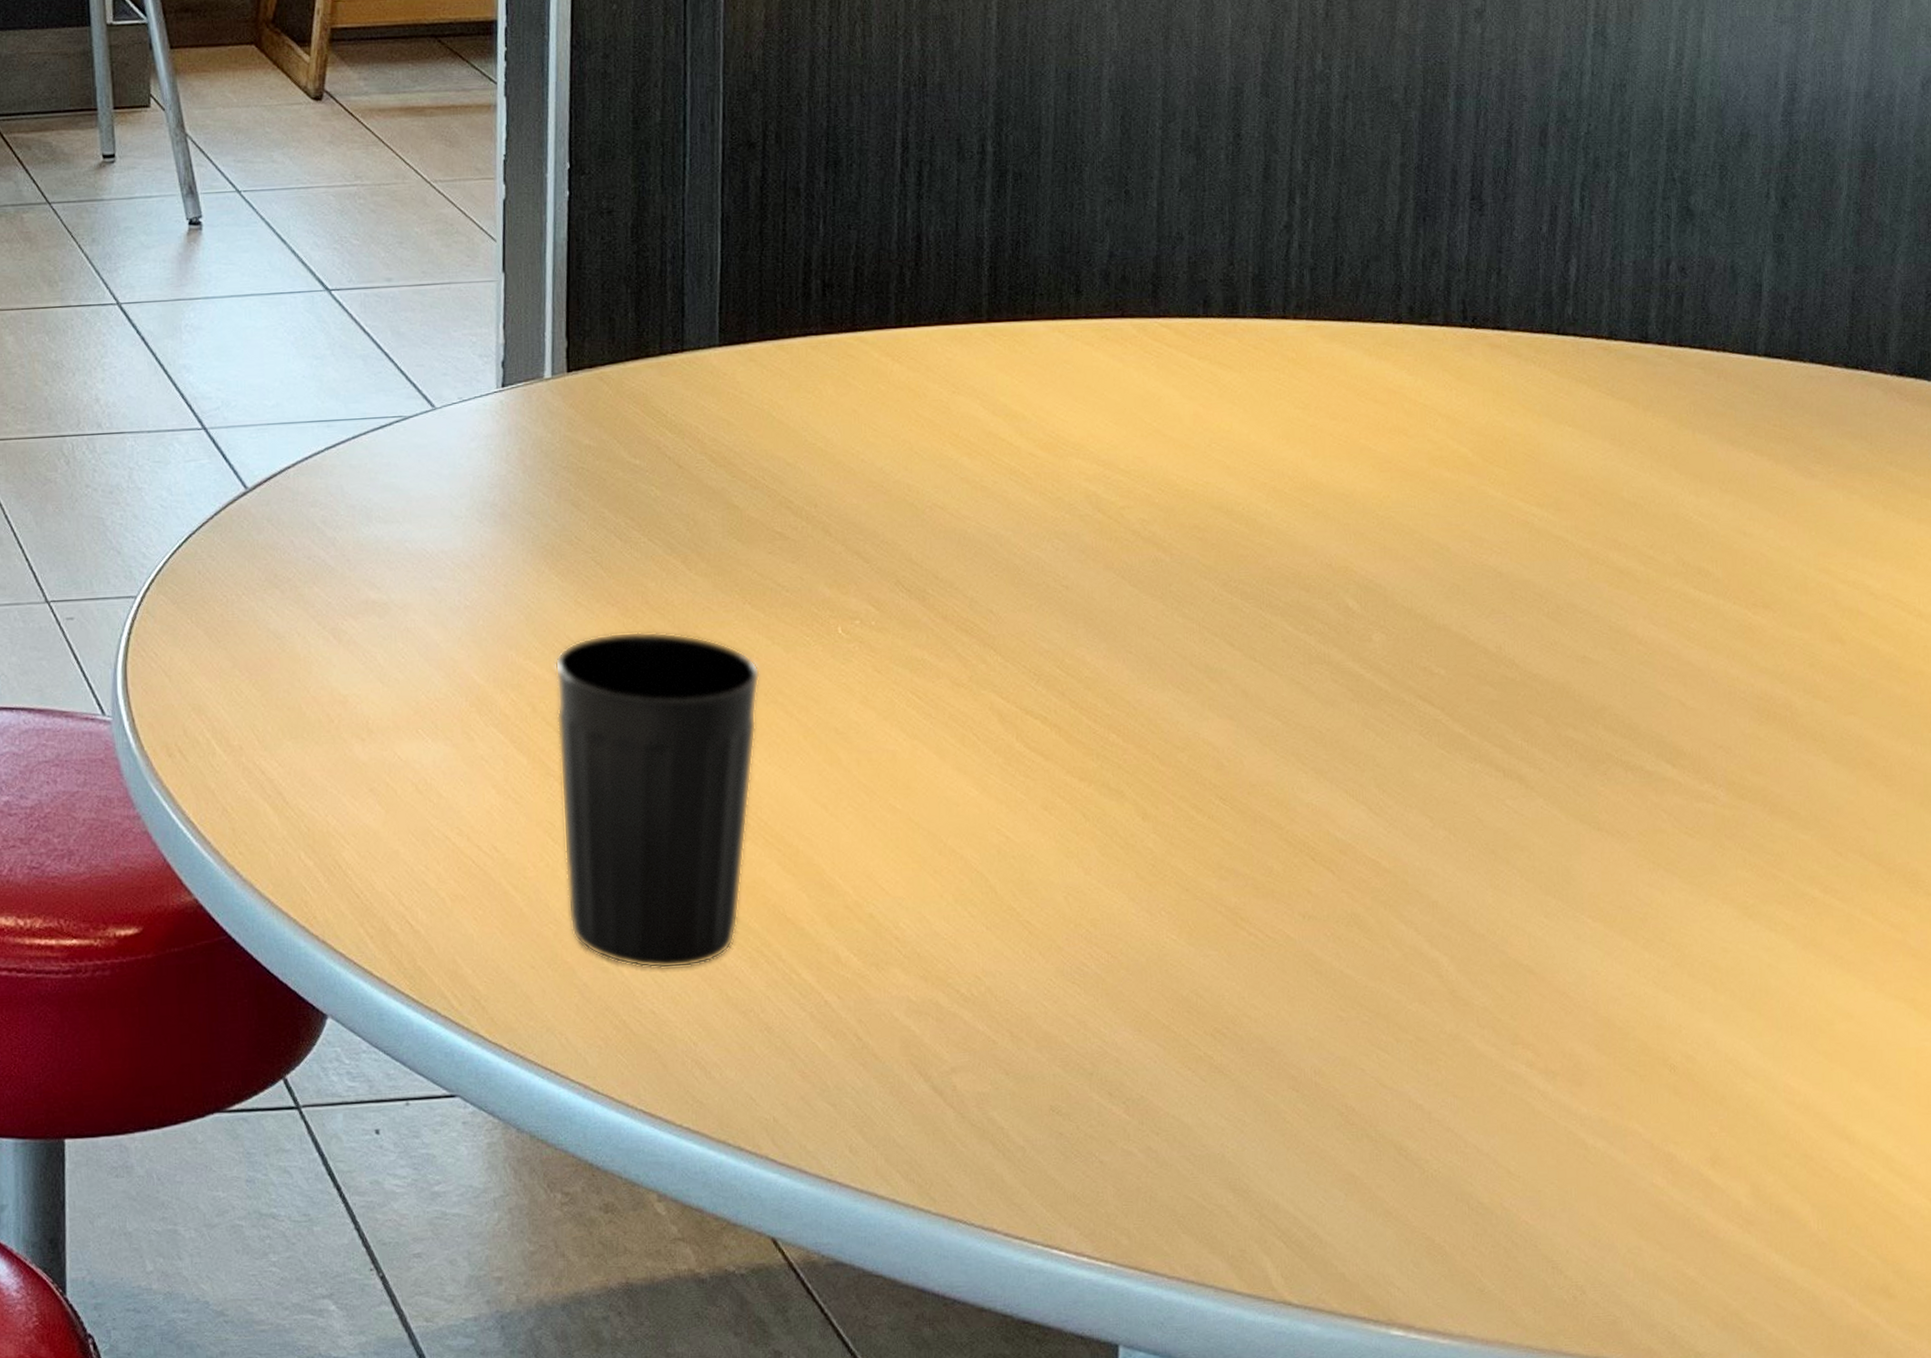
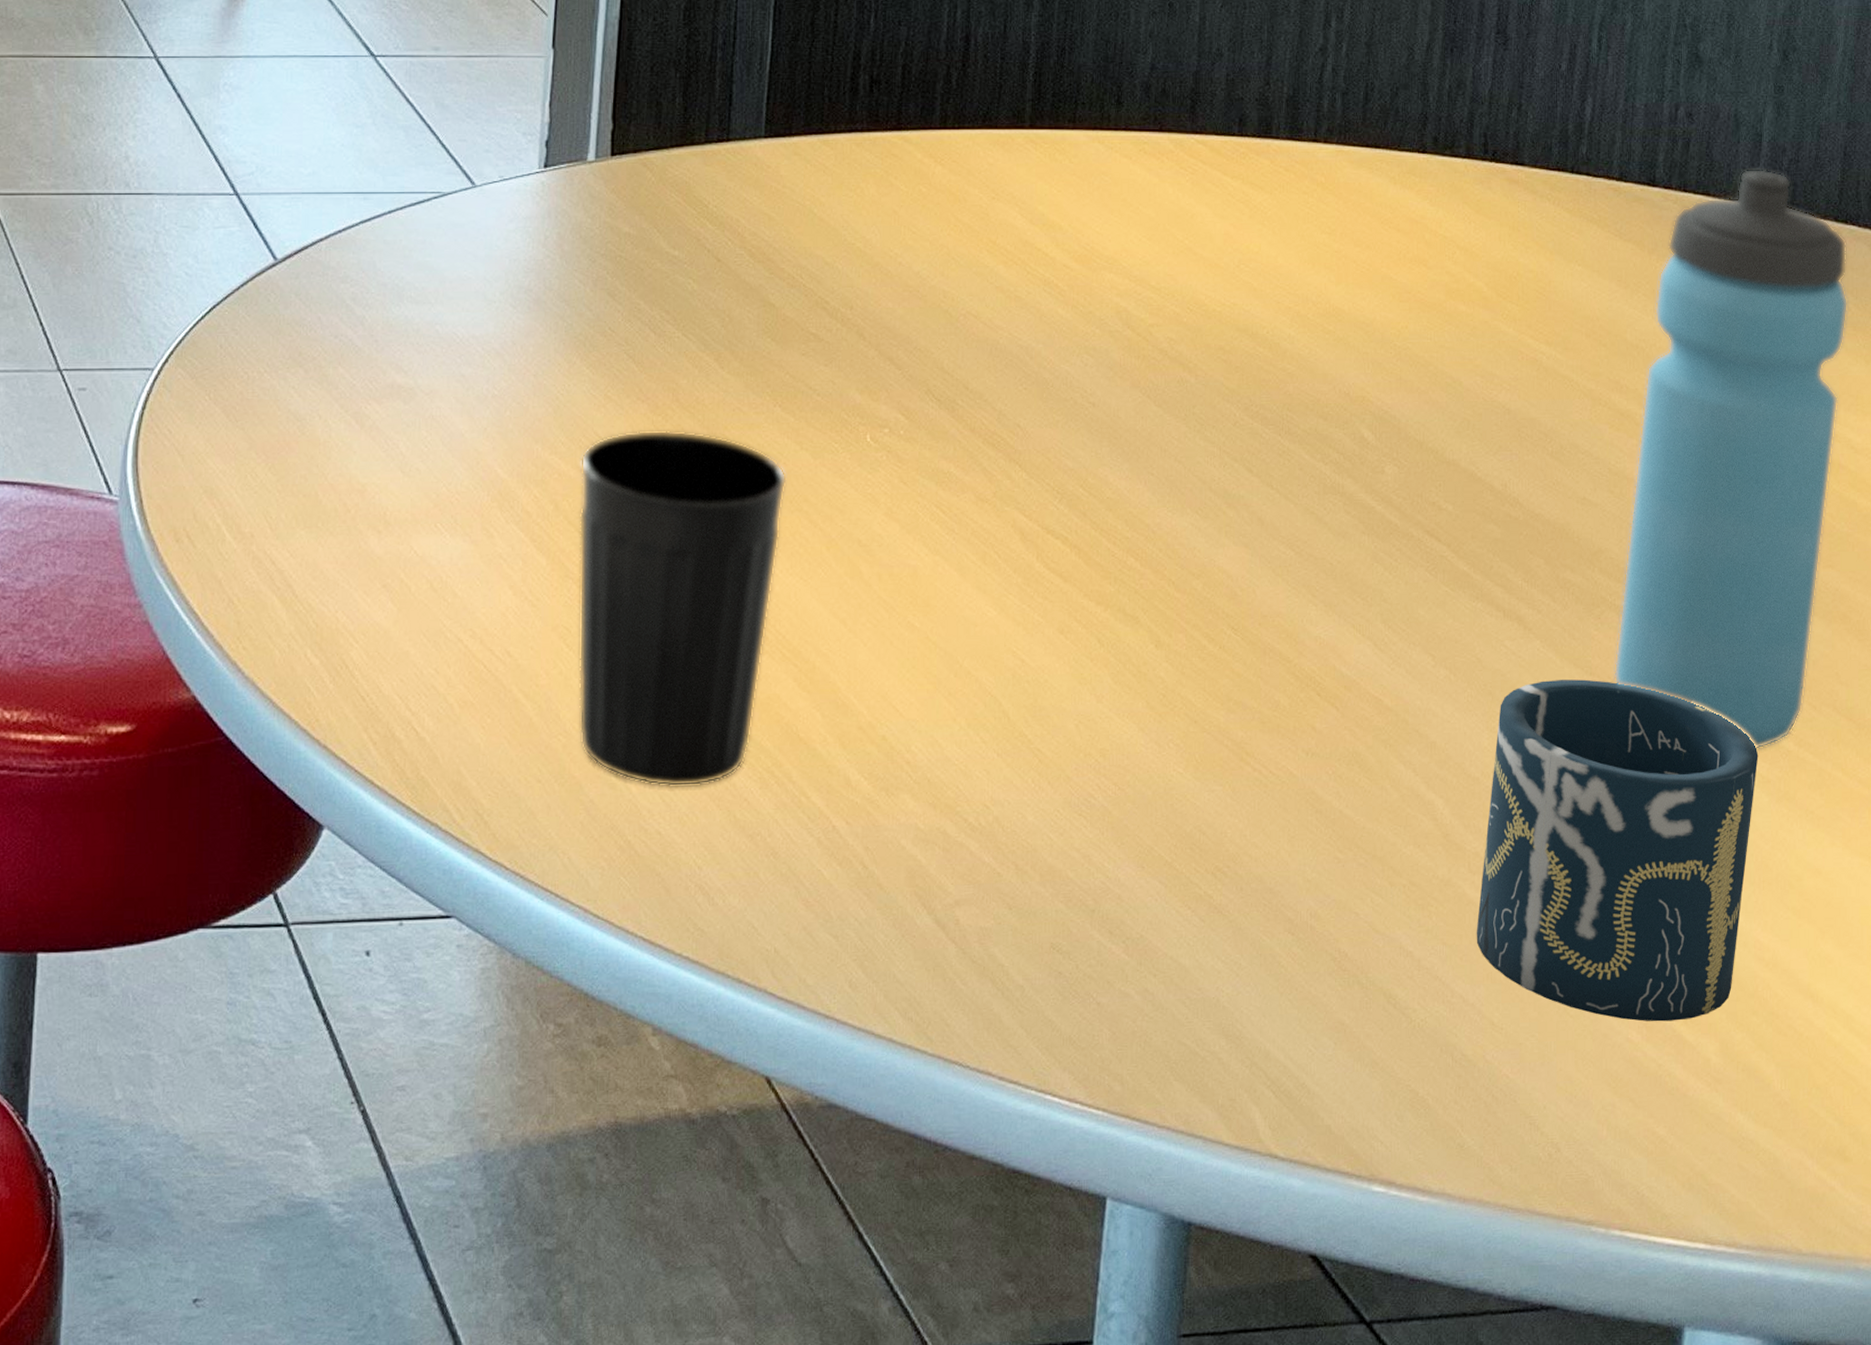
cup: none [1488,834,1782,1167] -> present [1476,679,1759,1022]
water bottle: none [1623,319,1863,897] -> present [1614,169,1848,749]

